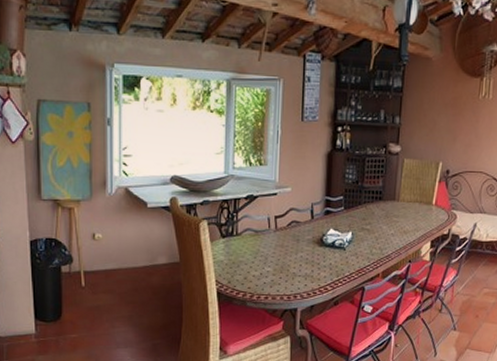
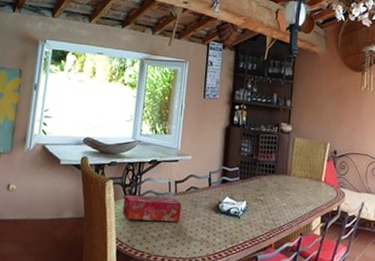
tissue box: none [220,233,283,261] -> present [122,195,182,222]

